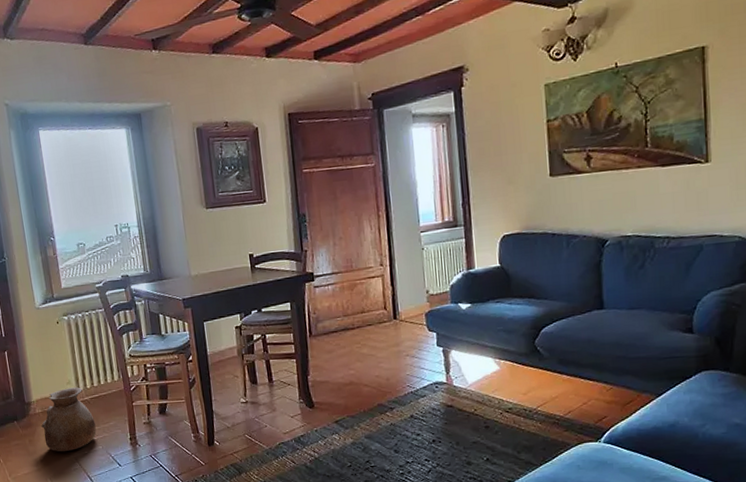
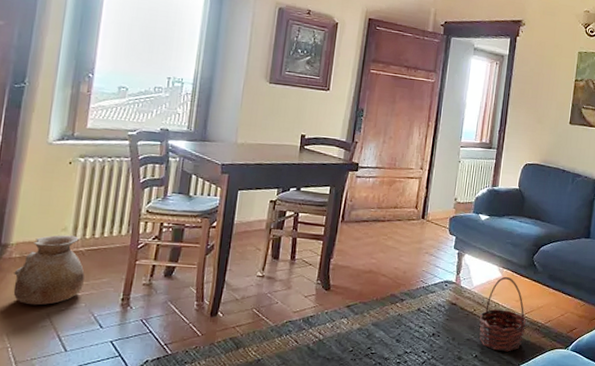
basket: none [482,368,542,452] -> present [479,276,527,352]

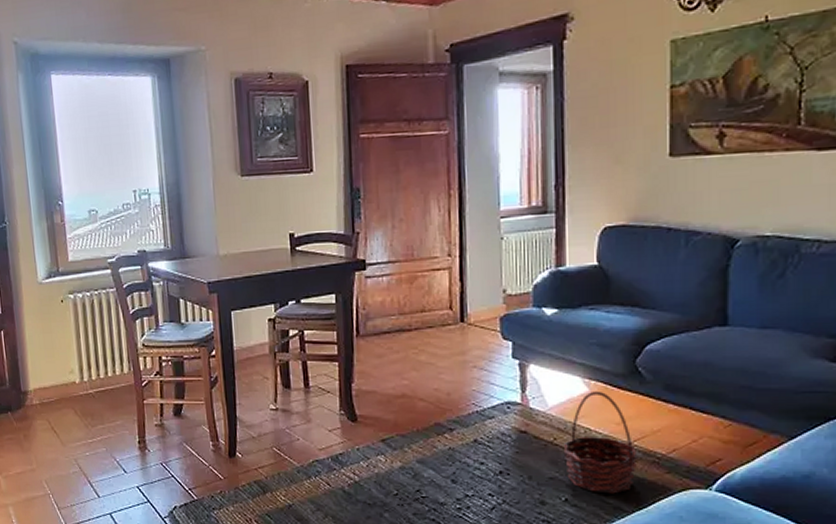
vase: present [13,235,85,306] -> none [38,378,100,452]

